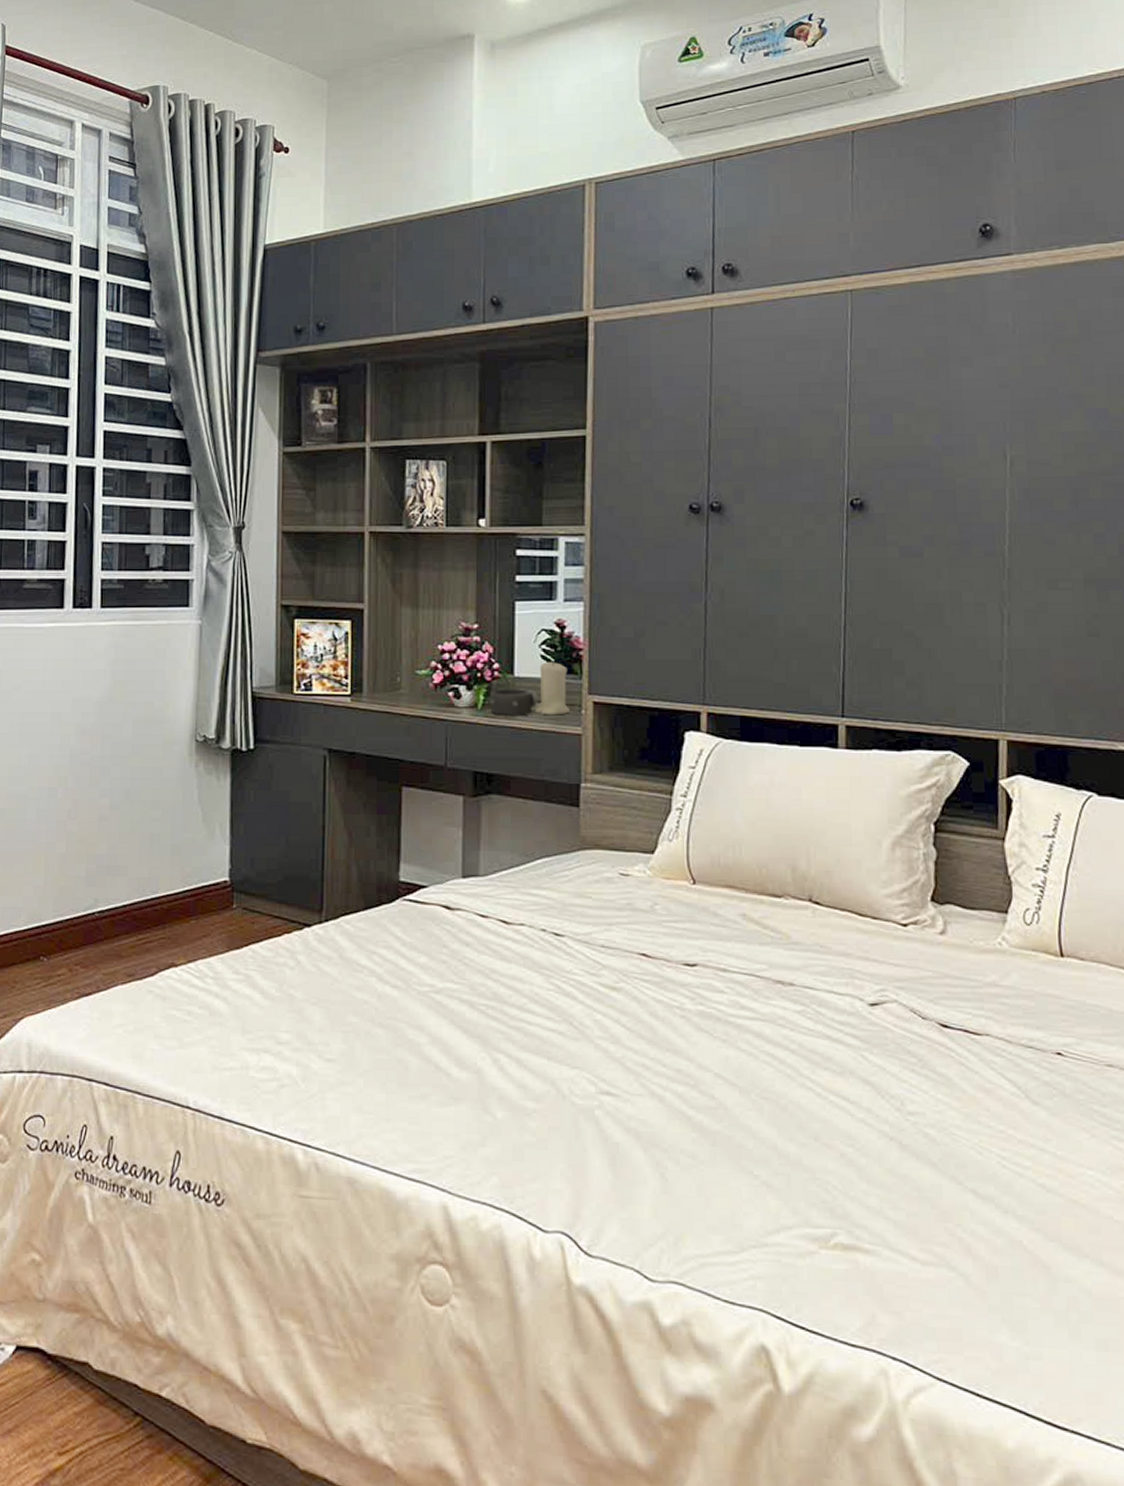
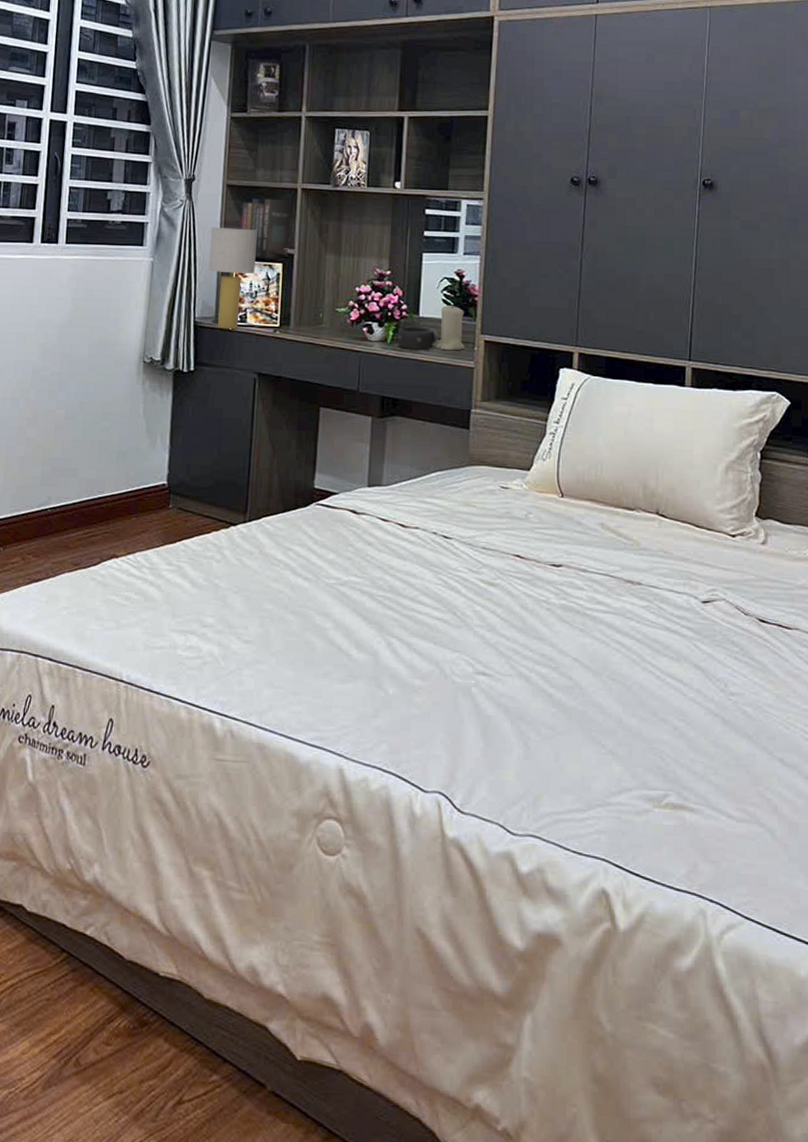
table lamp: none [265,581,352,702] -> present [208,227,280,333]
books: none [301,545,359,616] -> present [241,198,292,259]

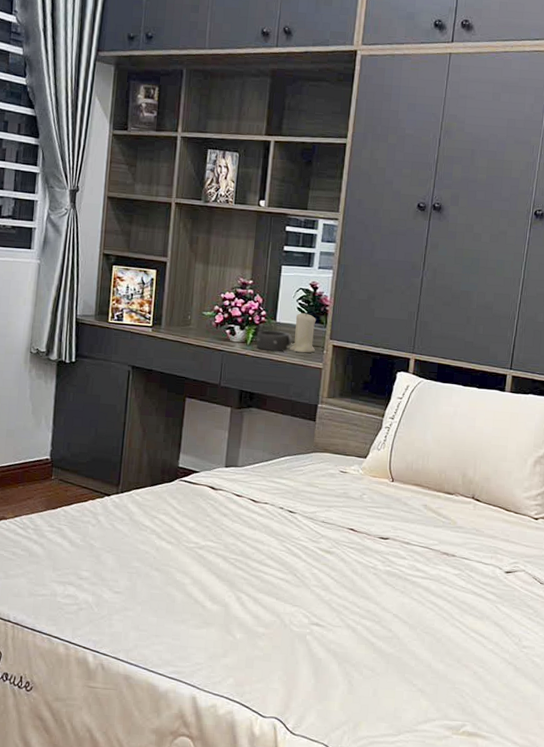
table lamp: present [208,227,280,333] -> none [89,234,153,331]
books: present [241,198,292,259] -> none [120,209,166,266]

